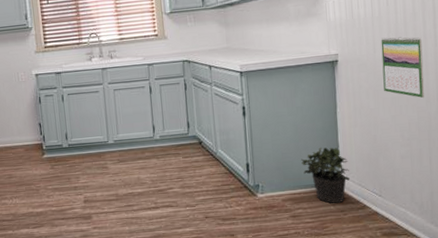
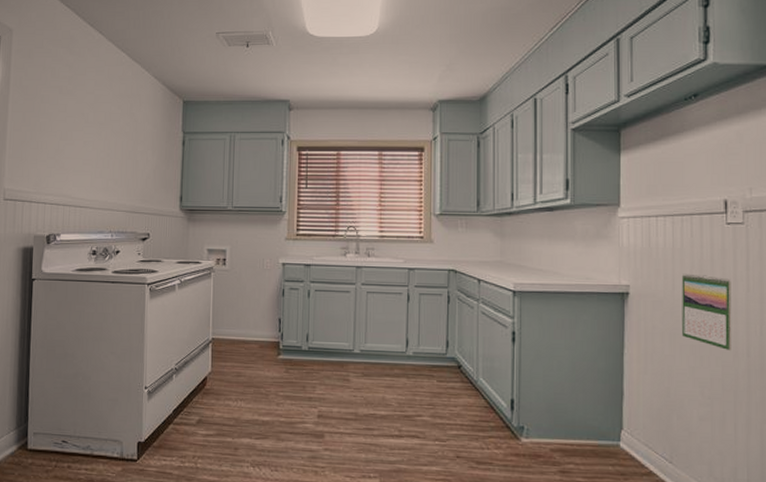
potted plant: present [301,147,350,203] -> none [577,392,634,464]

